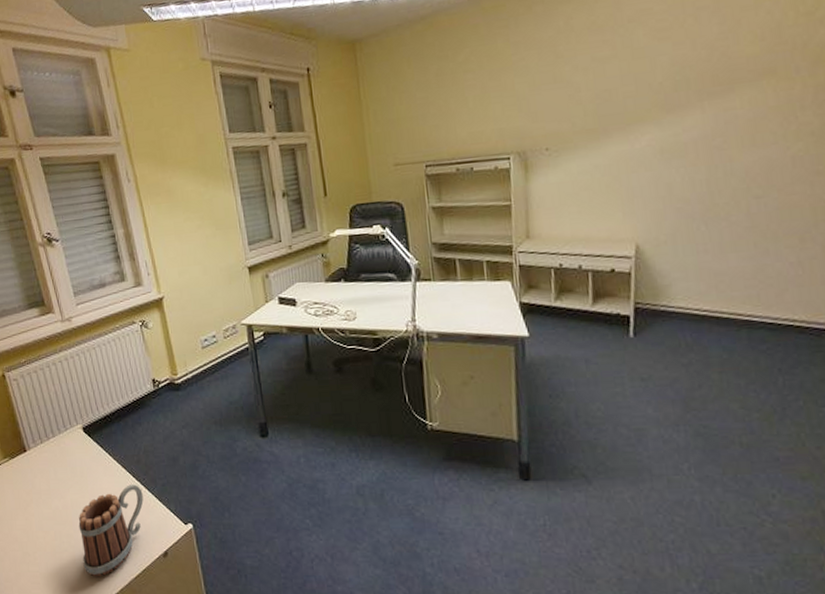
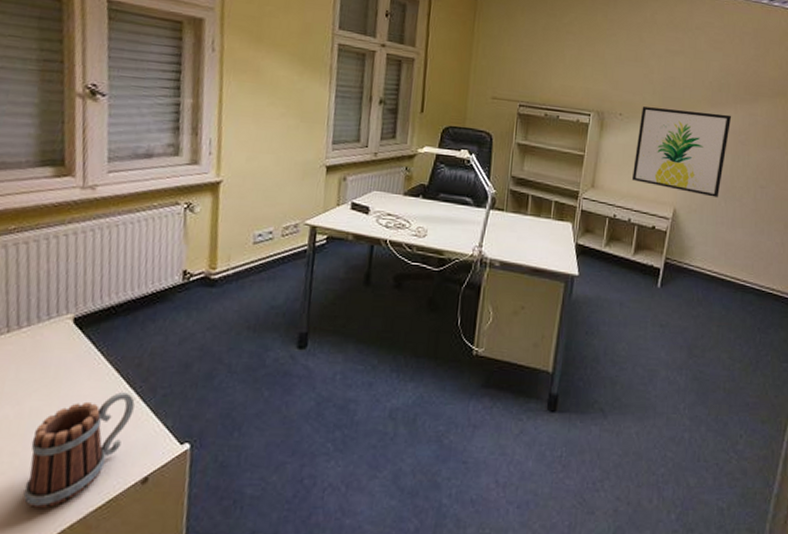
wall art: none [573,117,699,223] -> present [632,106,732,198]

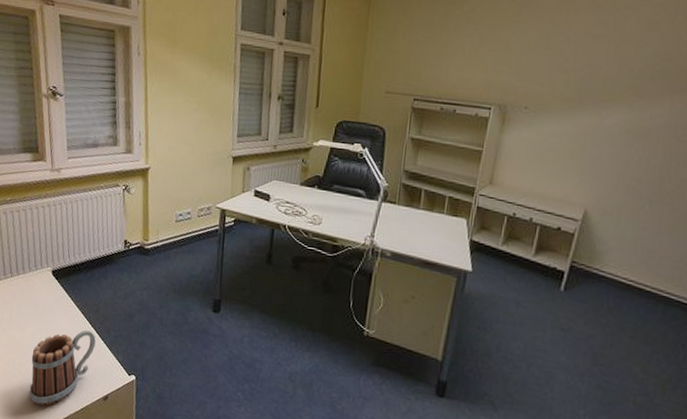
wall art: present [632,106,732,198] -> none [537,99,667,200]

